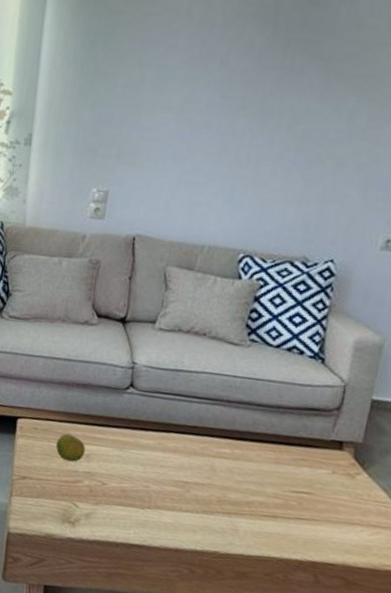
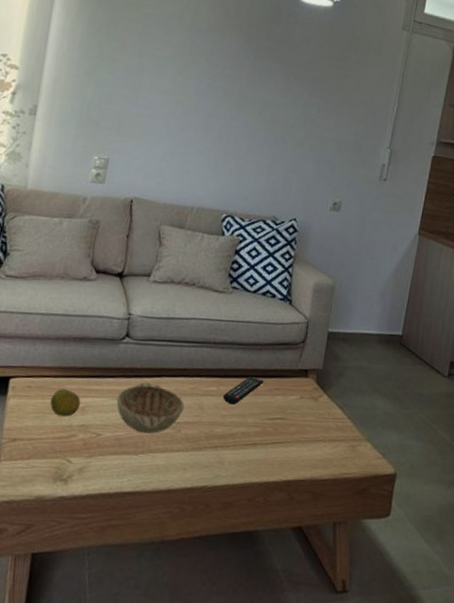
decorative bowl: none [121,435,194,490] -> present [116,382,185,433]
remote control: none [237,441,288,471] -> present [222,376,264,405]

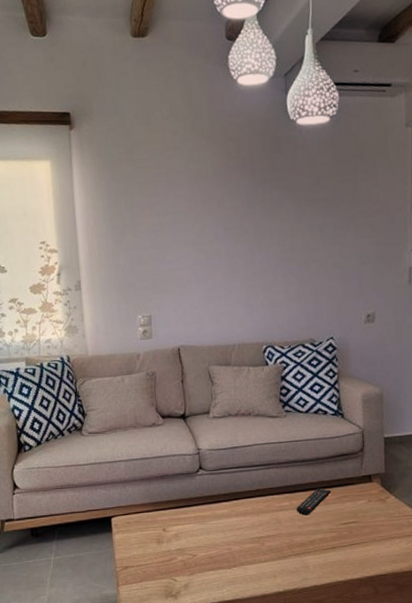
fruit: present [49,388,81,417] -> none [147,520,174,544]
decorative bowl: present [116,382,185,433] -> none [203,506,263,550]

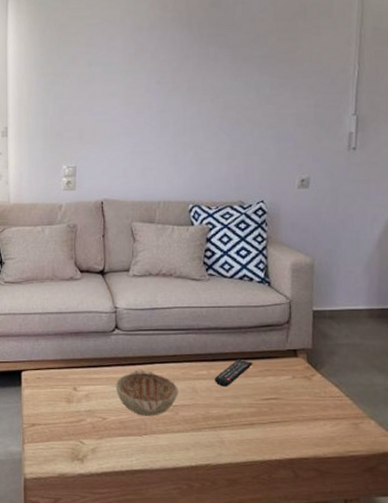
decorative bowl: none [203,506,263,550] -> present [115,369,178,416]

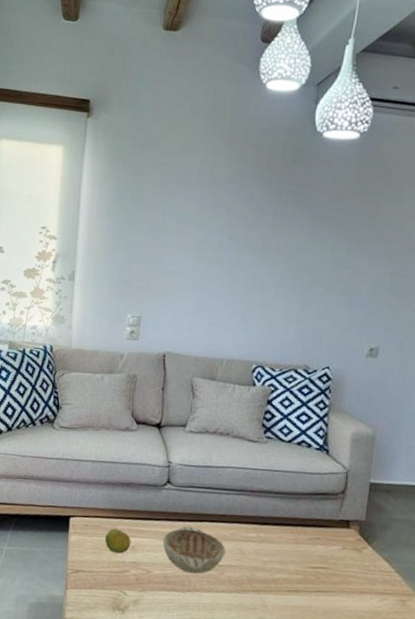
fruit: none [58,378,85,403] -> present [104,528,131,554]
remote control: present [214,359,253,387] -> none [262,524,304,552]

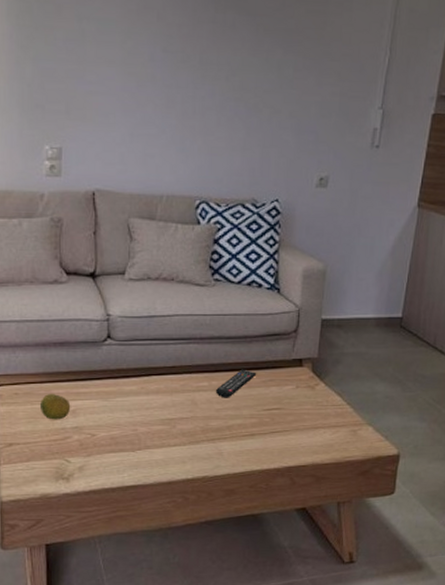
decorative bowl: present [162,526,226,574] -> none [107,382,176,431]
remote control: none [262,524,304,552] -> present [215,369,257,398]

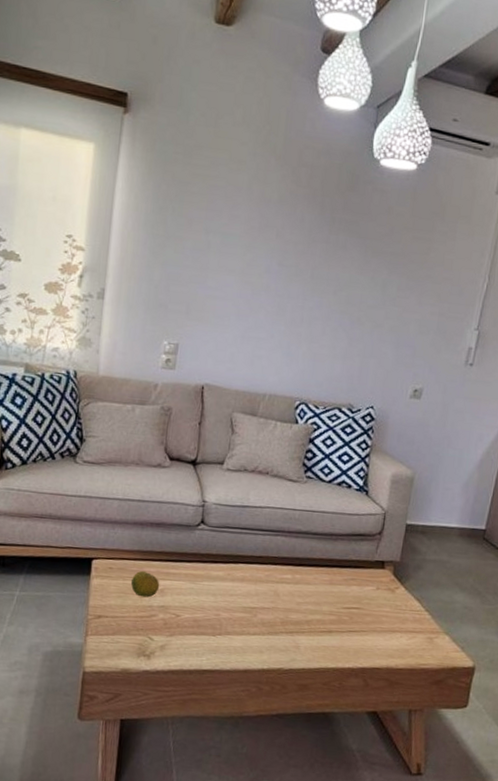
remote control: present [215,369,257,398] -> none [297,565,340,593]

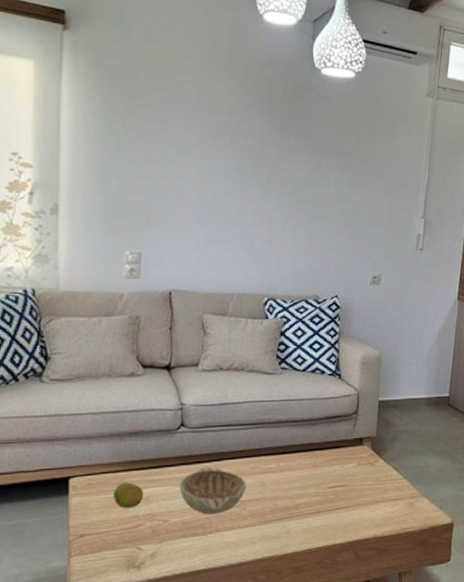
decorative bowl: none [193,567,260,617] -> present [179,467,246,515]

